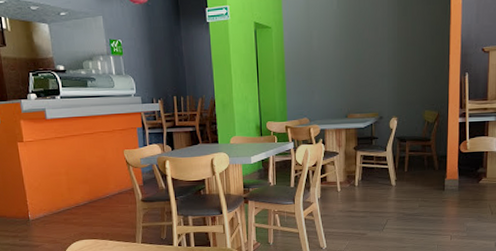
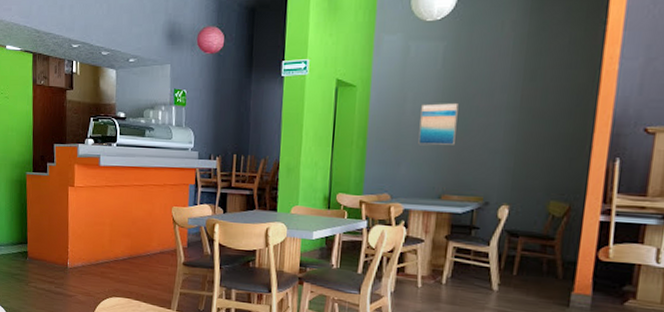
wall art: none [325,36,353,75] -> present [418,102,459,146]

